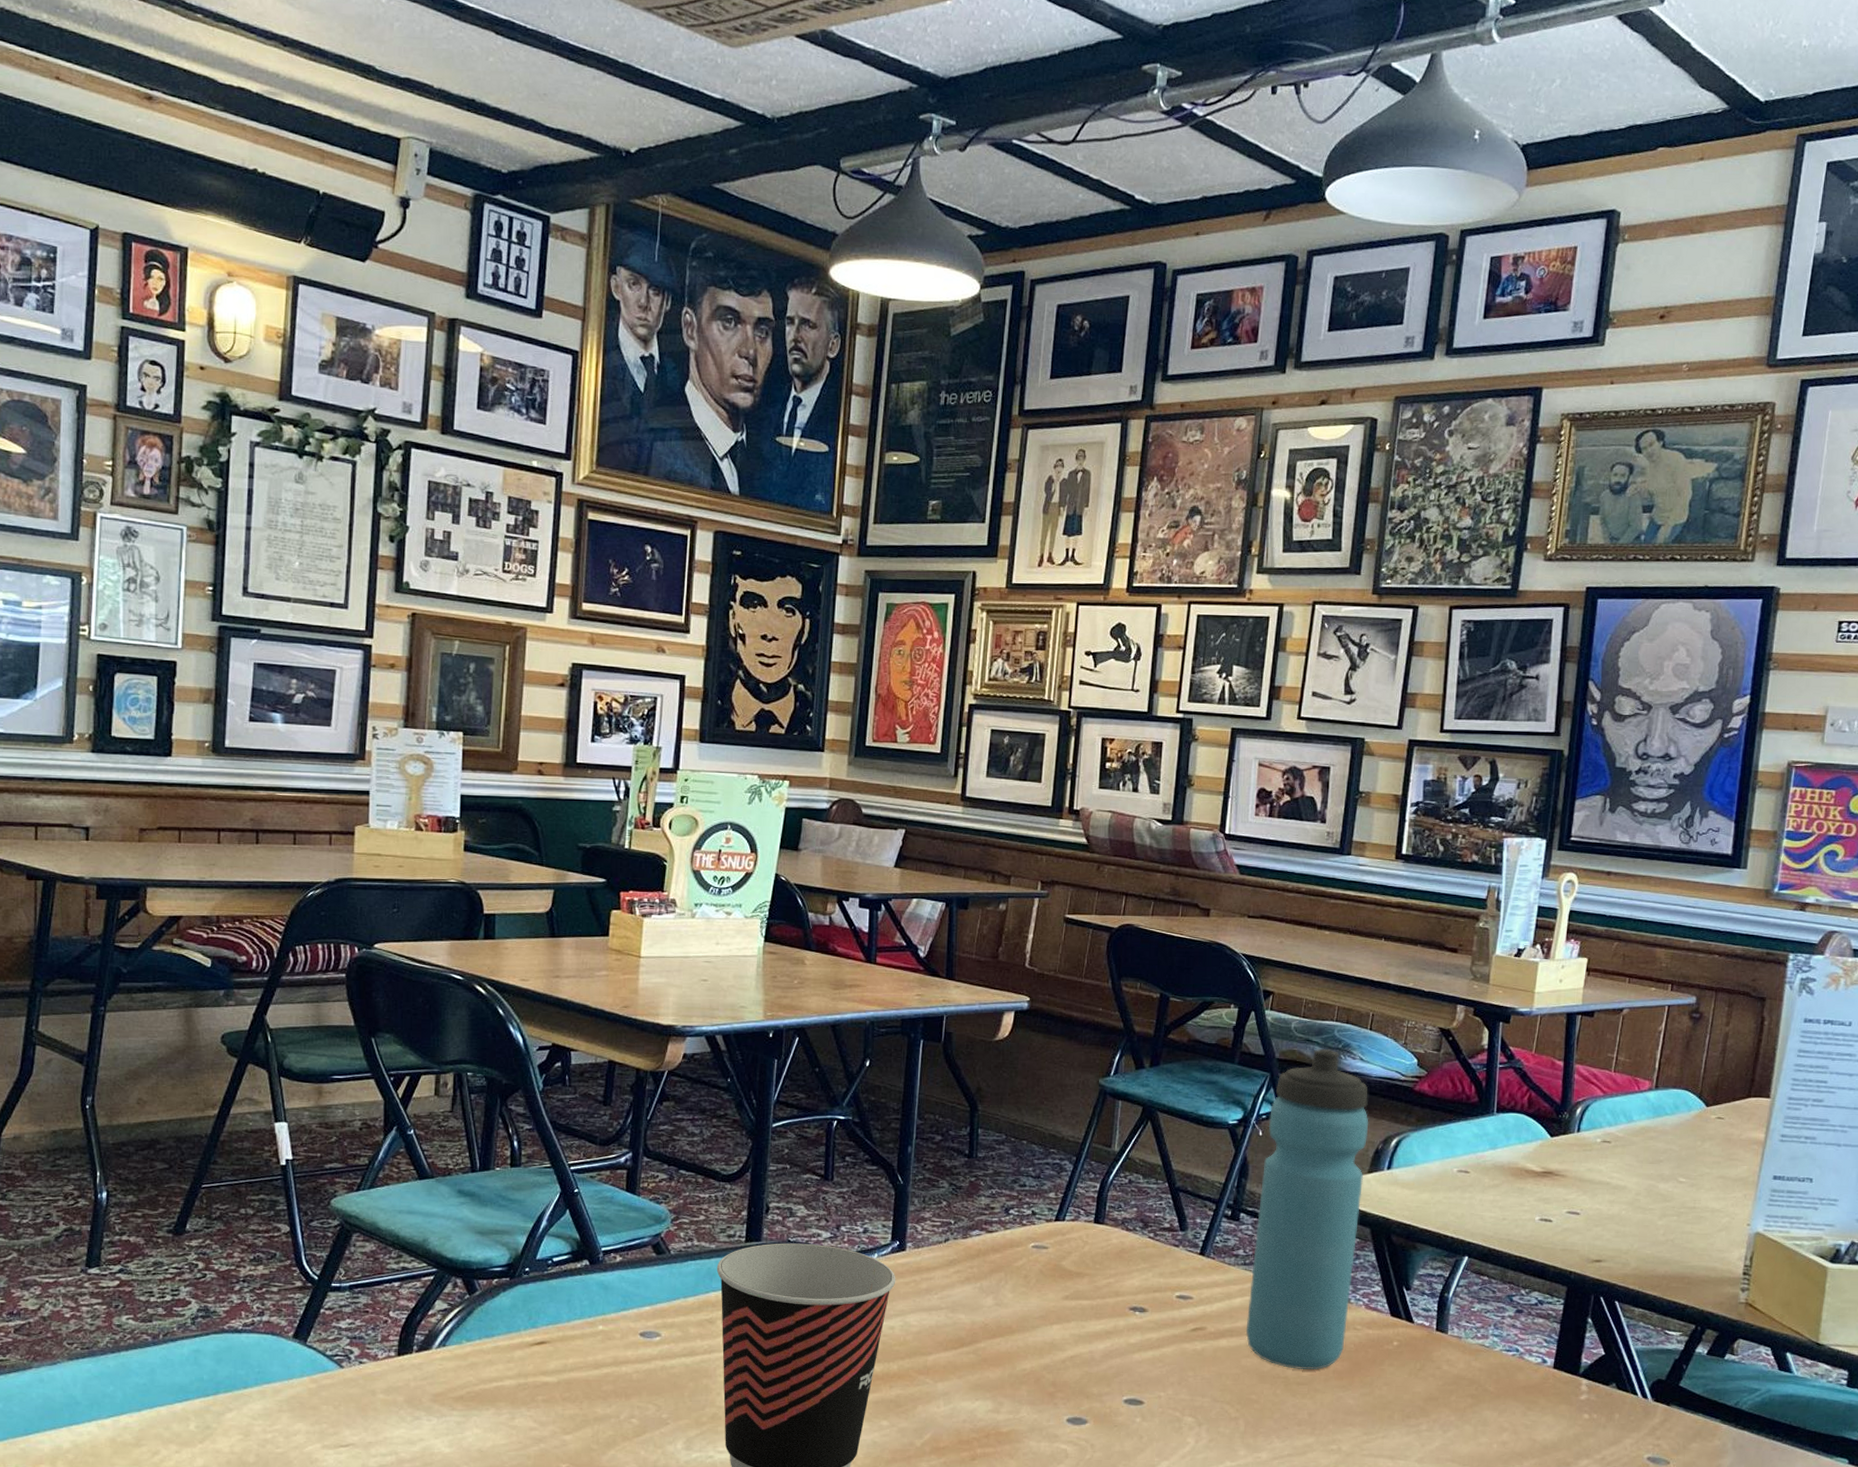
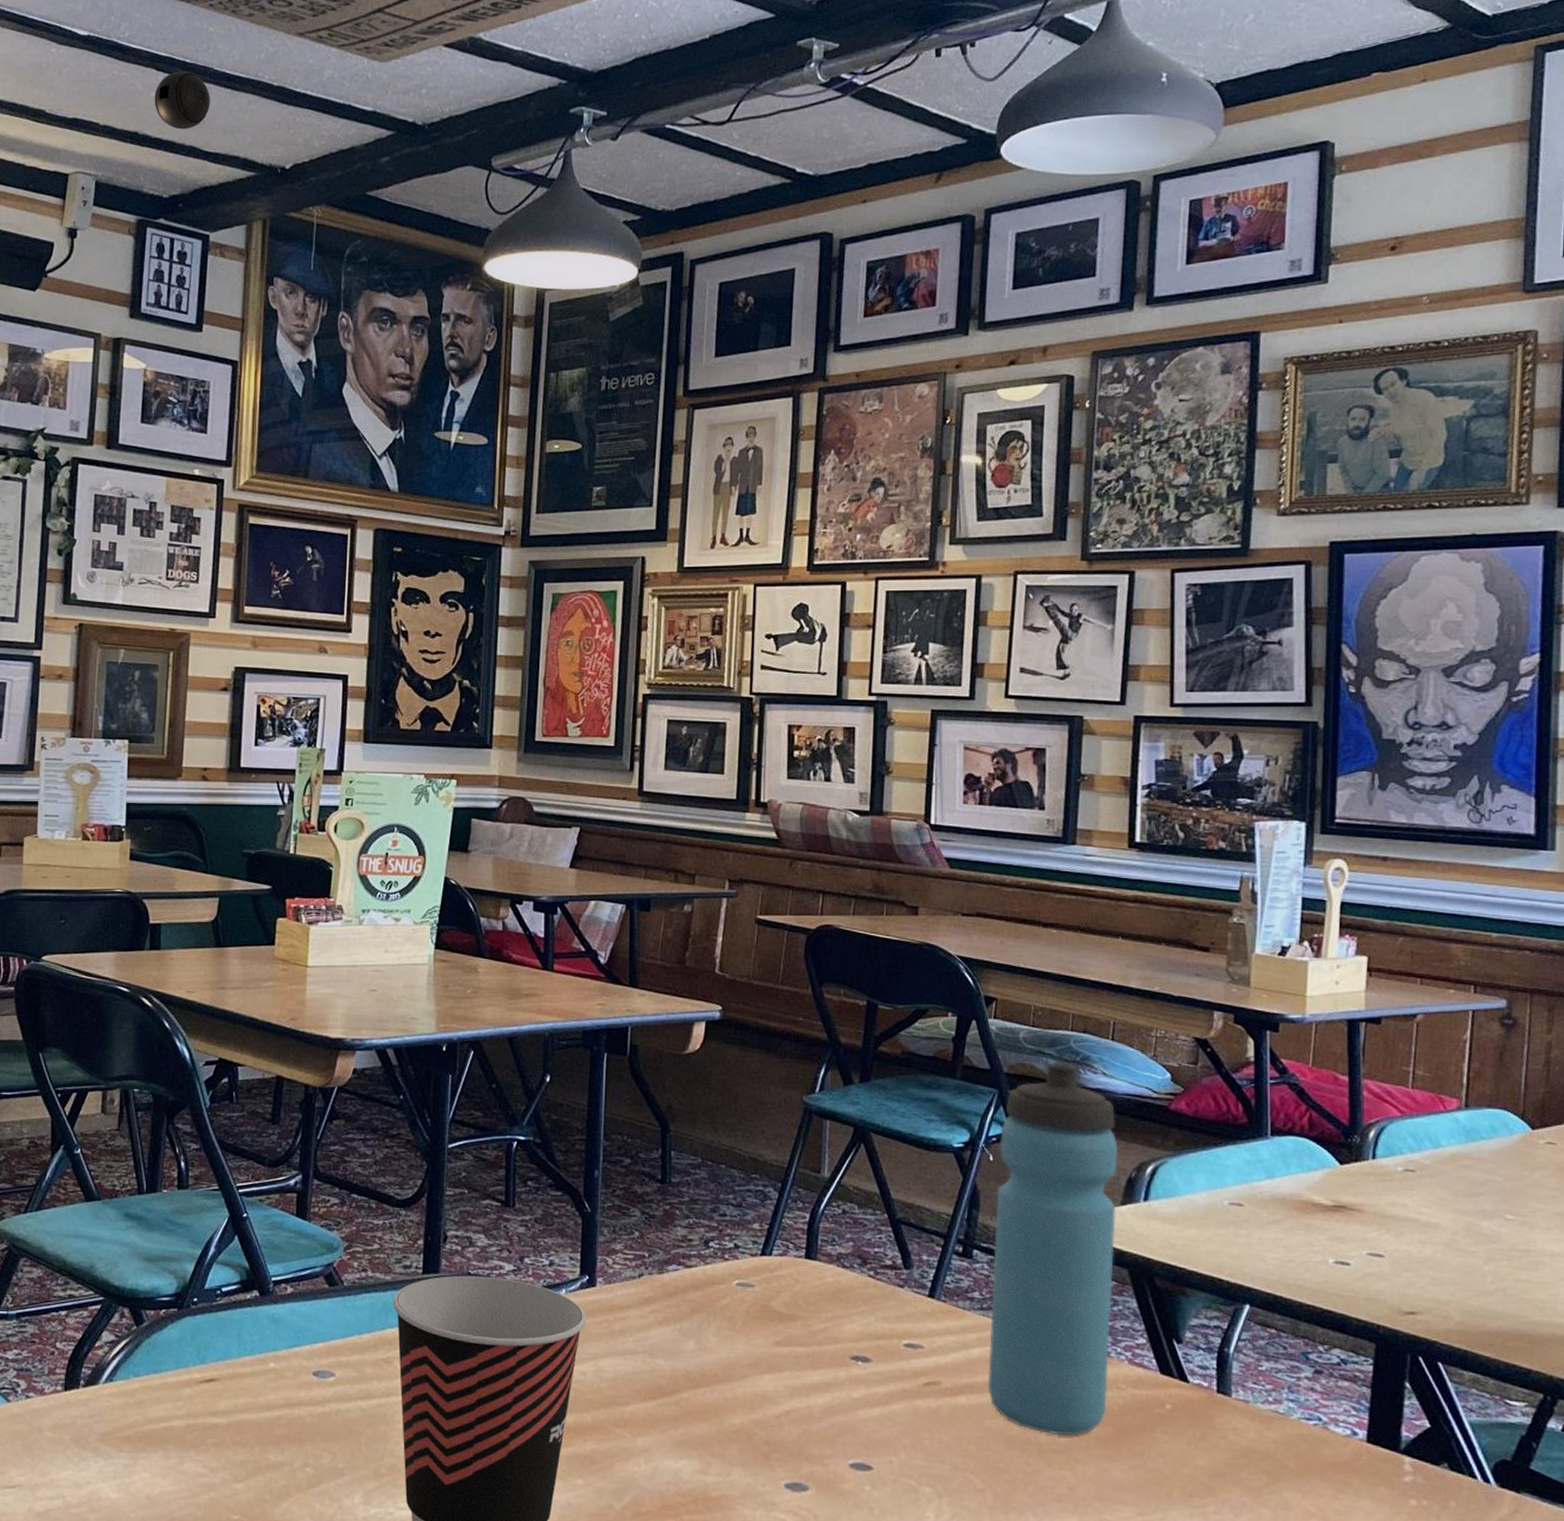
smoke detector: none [493,36,552,101] -> present [154,70,210,130]

